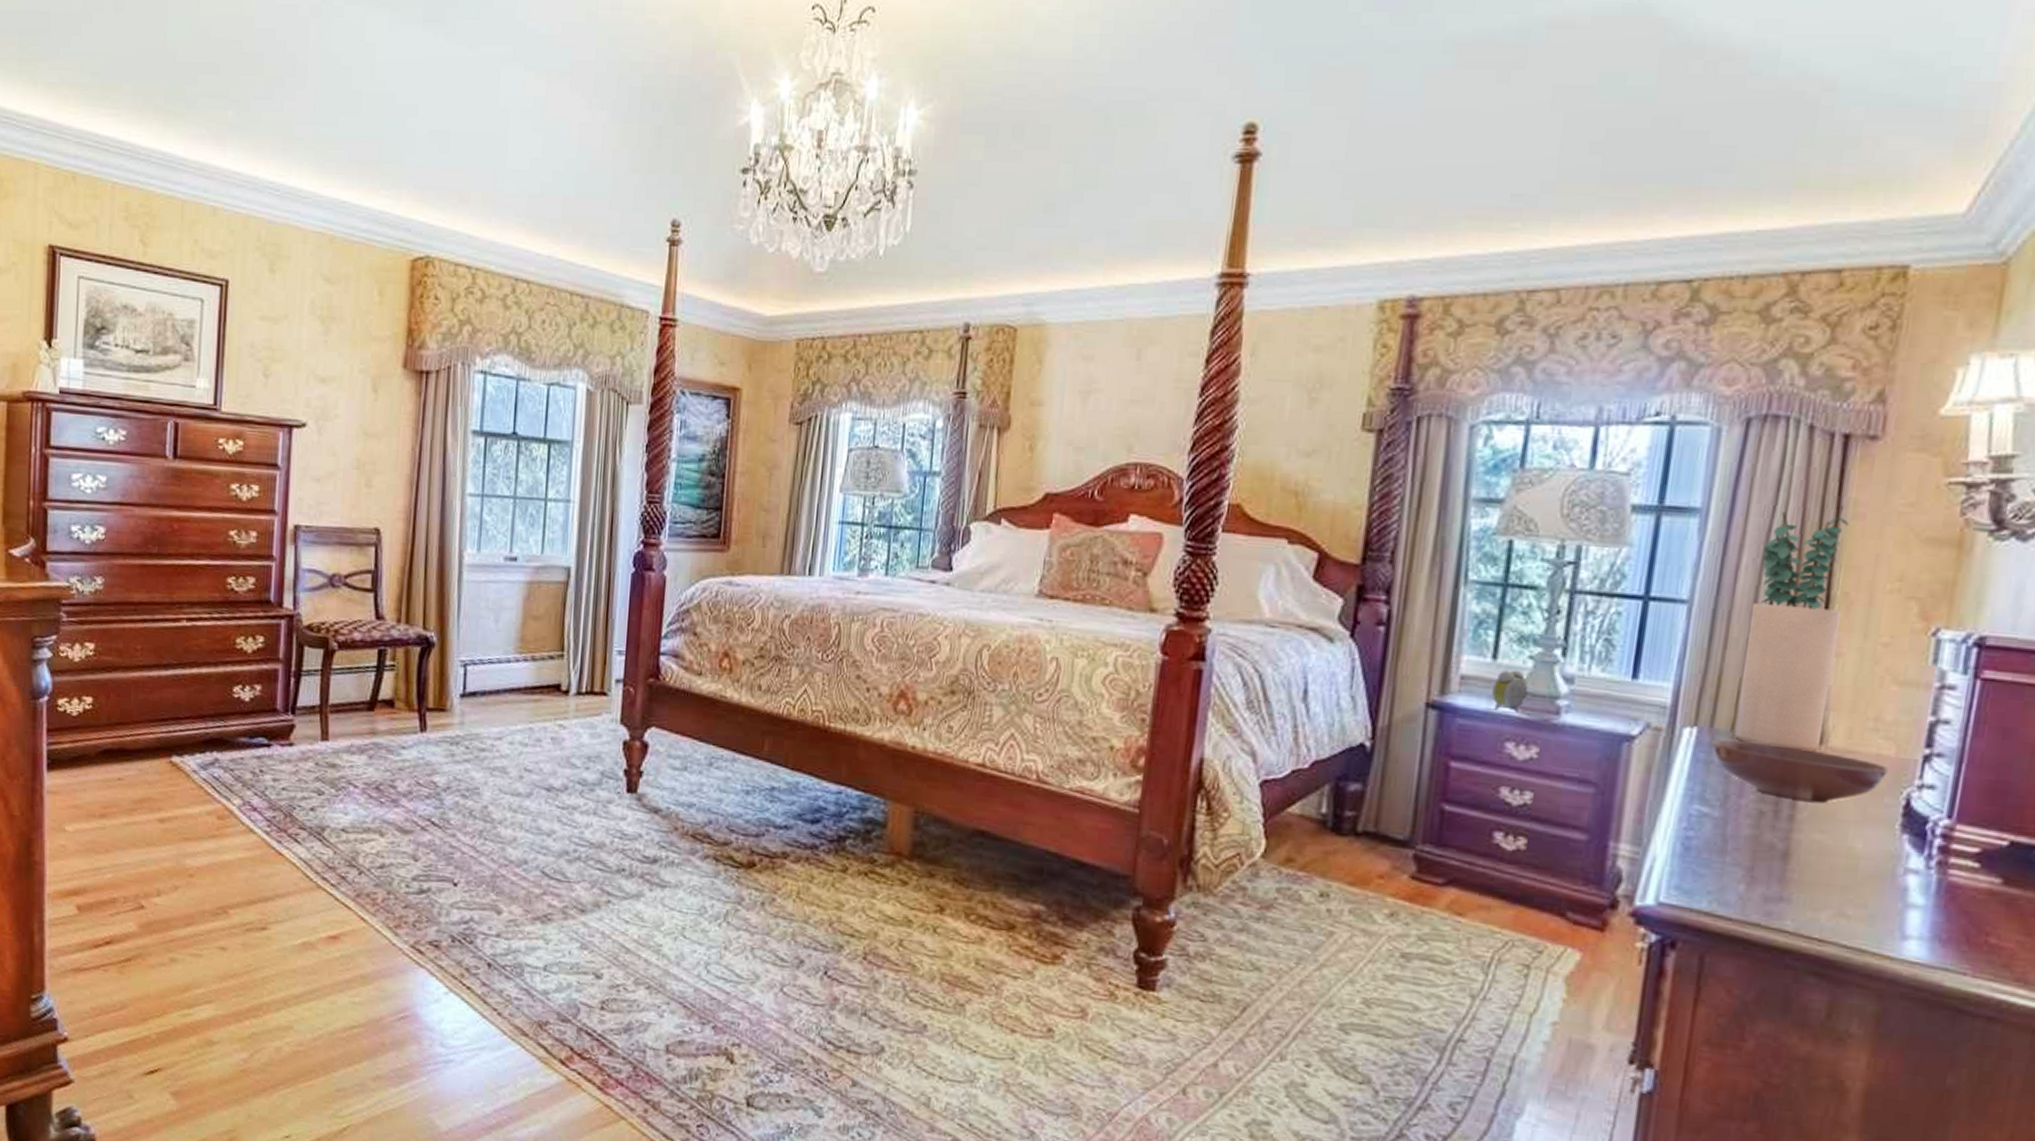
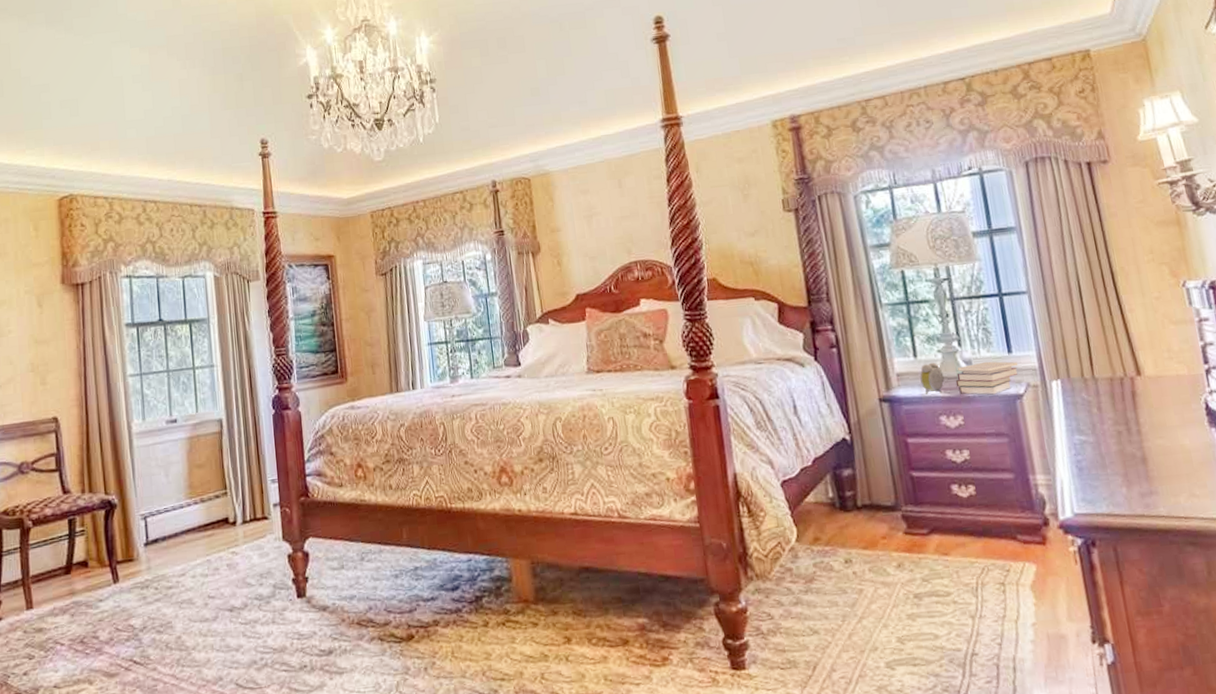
books: none [1543,683,1642,730] -> present [956,361,1018,396]
bowl: present [1712,739,1889,804] -> none [1072,380,1188,419]
vase: present [1733,505,1849,752] -> none [1062,209,1141,385]

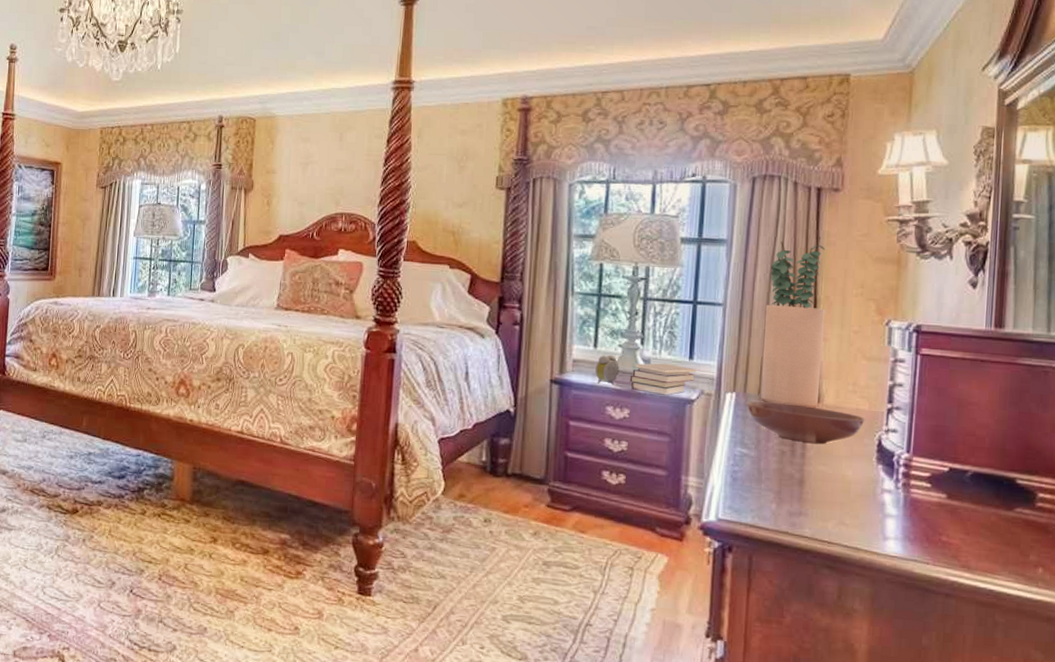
vase: none [1062,209,1141,385] -> present [760,236,826,408]
bowl: none [1072,380,1188,419] -> present [746,401,865,445]

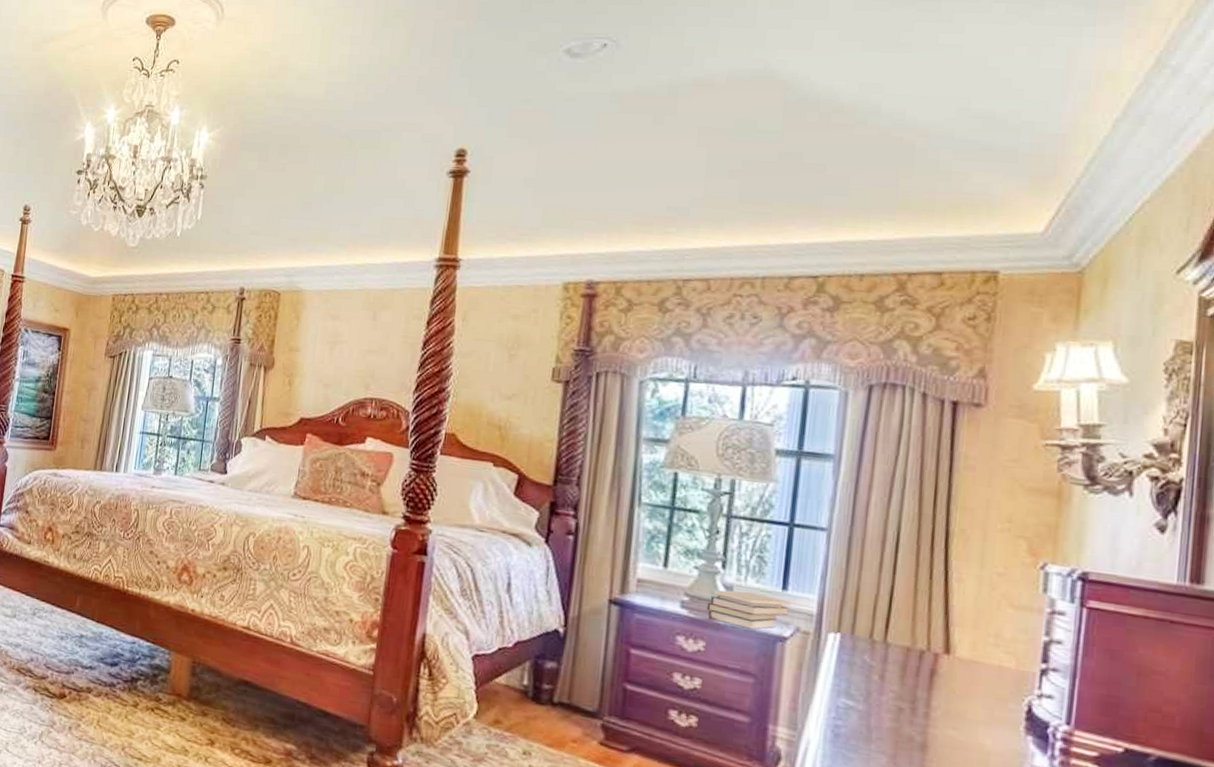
alarm clock: present [595,355,618,386] -> none [664,577,693,613]
bowl: present [746,401,865,445] -> none [853,644,1011,705]
vase: present [760,236,826,408] -> none [872,458,961,660]

